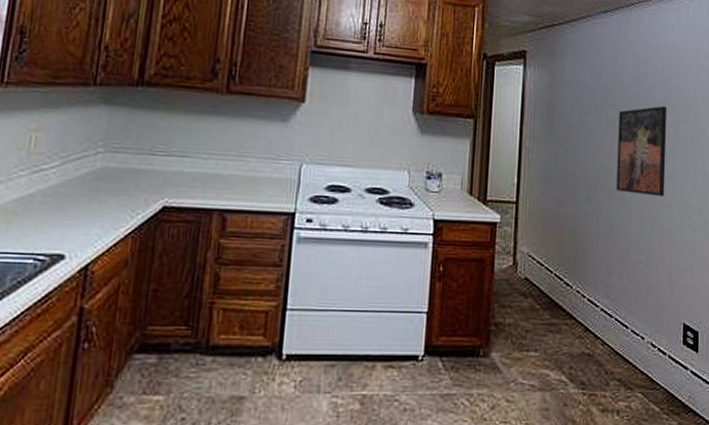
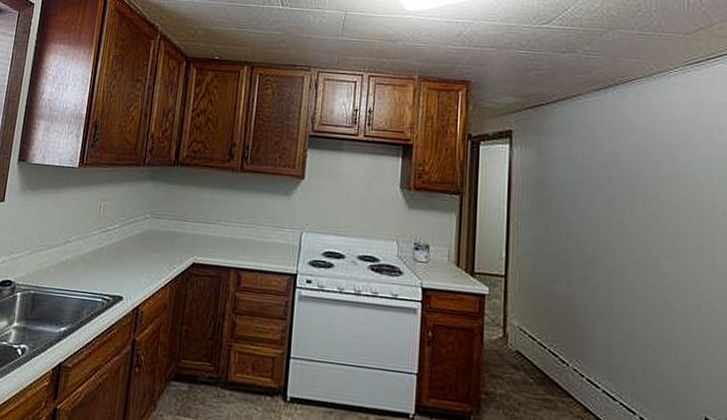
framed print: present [616,106,668,197] -> none [616,183,676,279]

